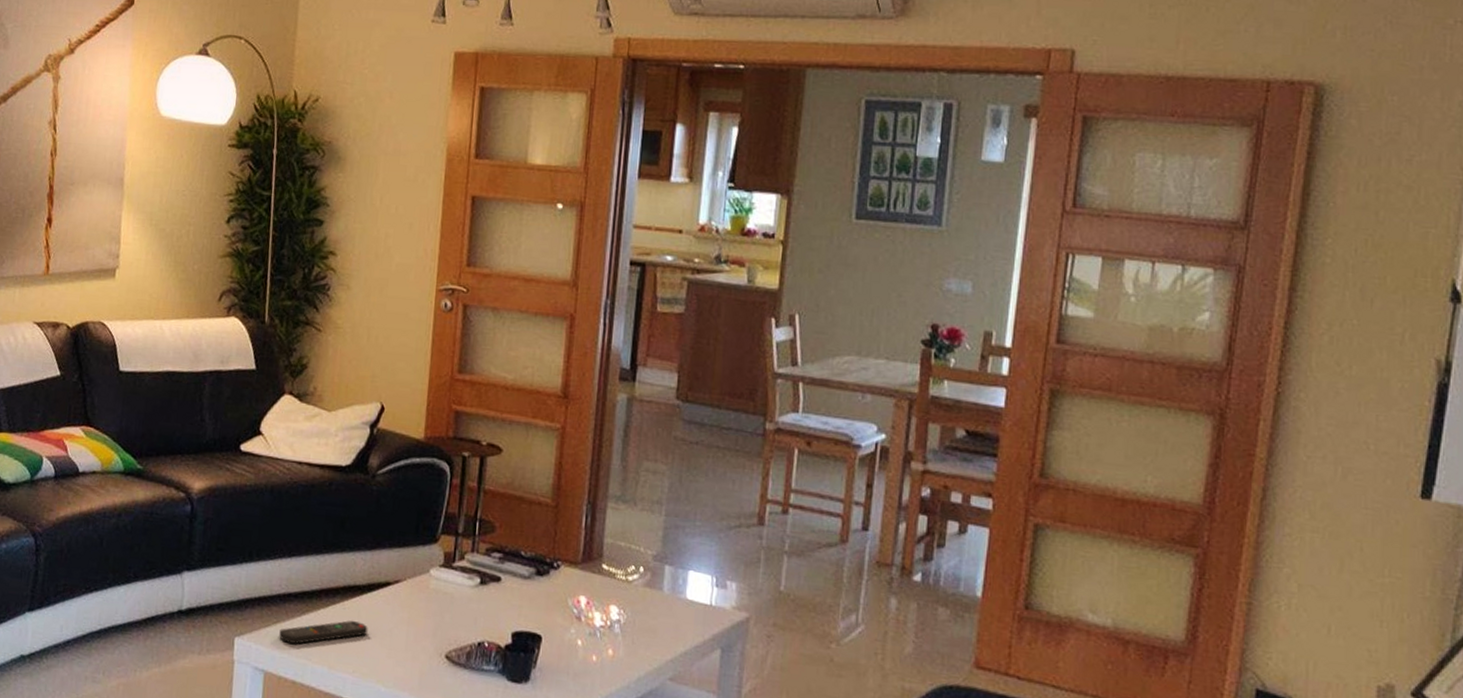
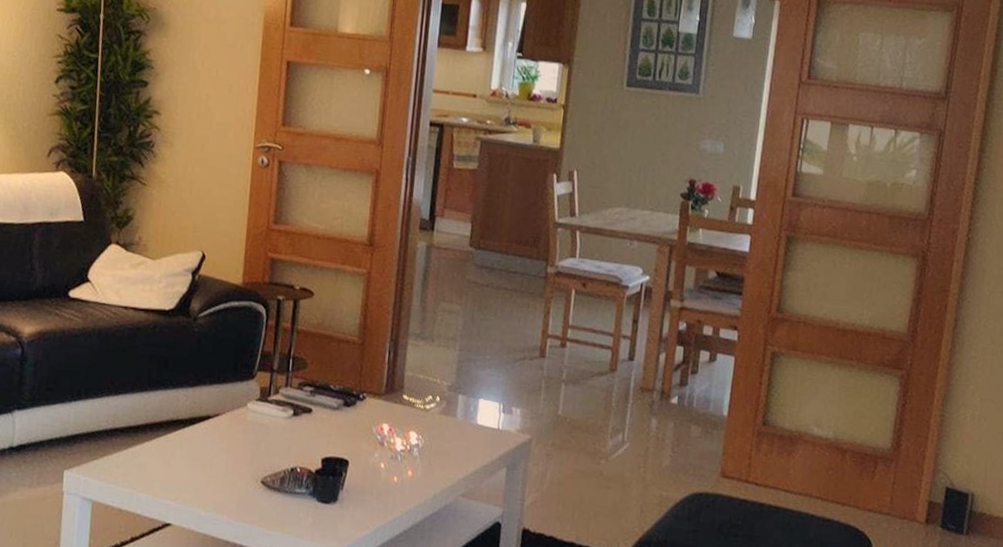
remote control: present [279,620,368,644] -> none [106,451,190,475]

